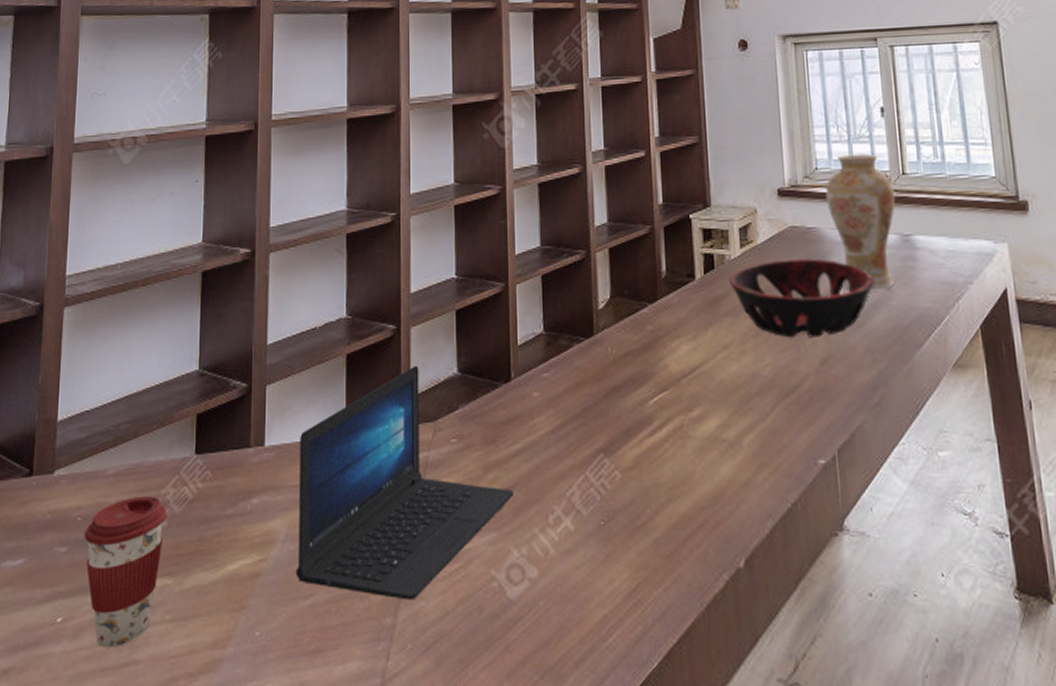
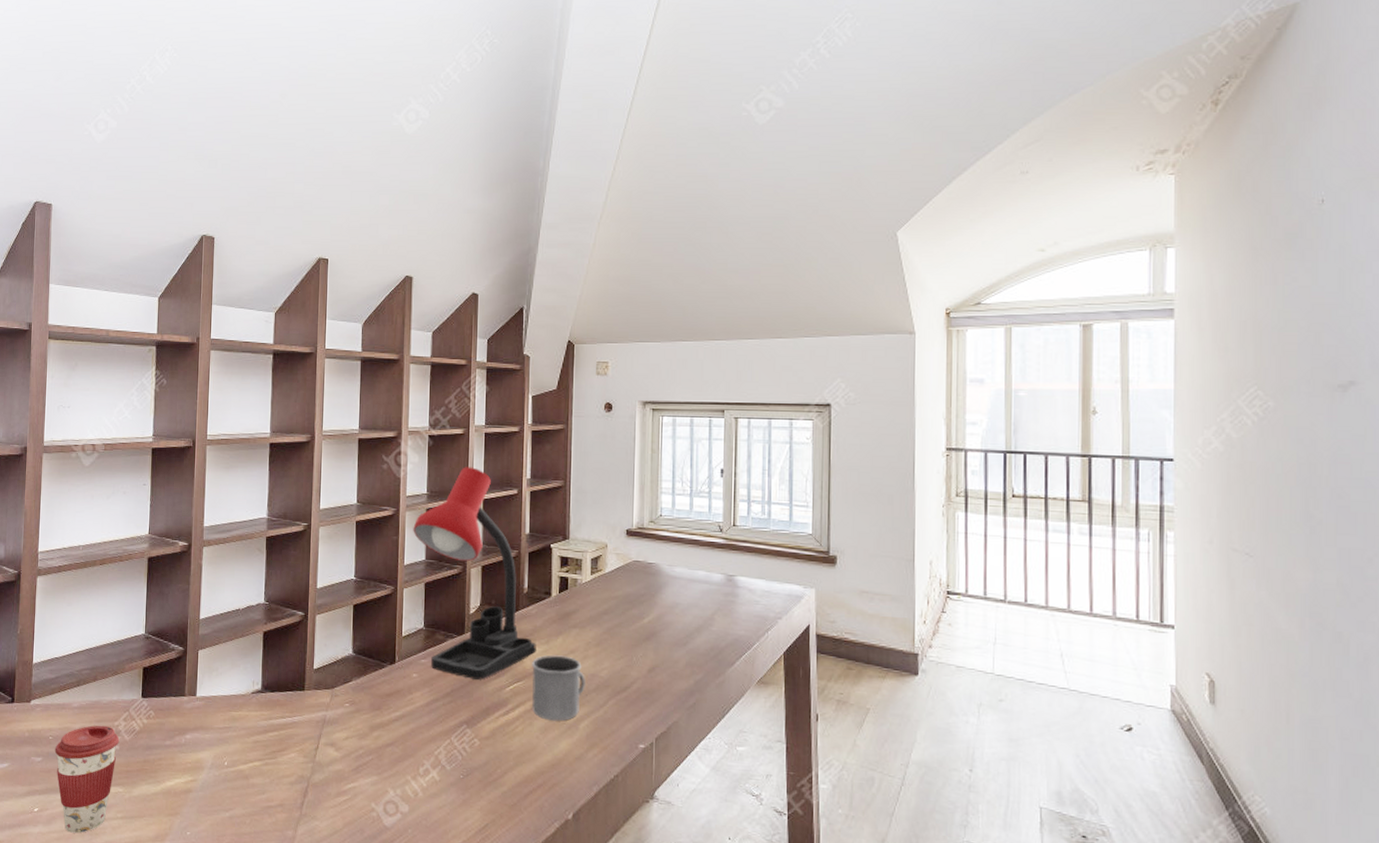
laptop: present [296,365,514,601] -> none [219,645,393,820]
desk lamp: none [523,128,683,393] -> present [413,467,536,680]
mug: none [678,353,746,439] -> present [532,655,585,722]
decorative bowl: present [729,258,876,338] -> none [579,587,701,651]
vase: present [825,153,896,291] -> none [667,505,726,618]

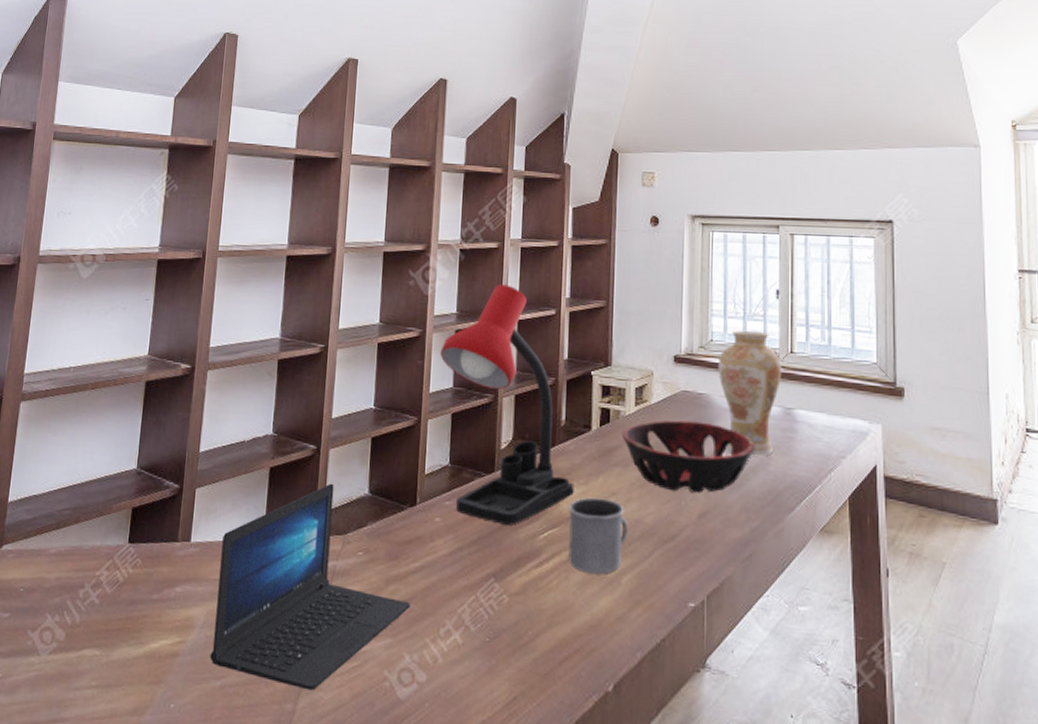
coffee cup: present [54,725,120,834] -> none [25,575,100,706]
laptop: none [219,645,393,820] -> present [210,483,410,691]
decorative bowl: none [579,587,701,651] -> present [622,420,756,494]
vase: none [667,505,726,618] -> present [718,330,783,457]

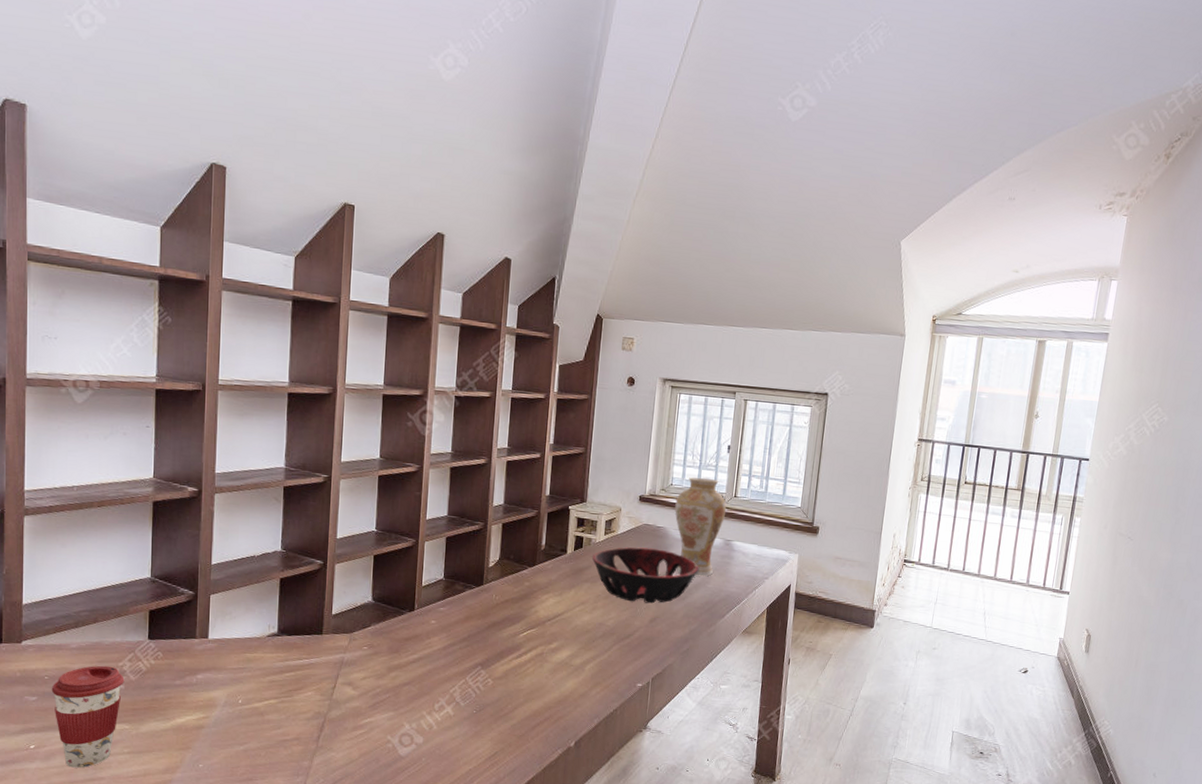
coffee cup: none [25,575,100,706] -> present [51,665,125,768]
laptop: present [210,483,410,691] -> none [233,592,410,752]
desk lamp: present [440,284,574,526] -> none [436,429,550,627]
mug: present [568,497,629,575] -> none [543,605,593,664]

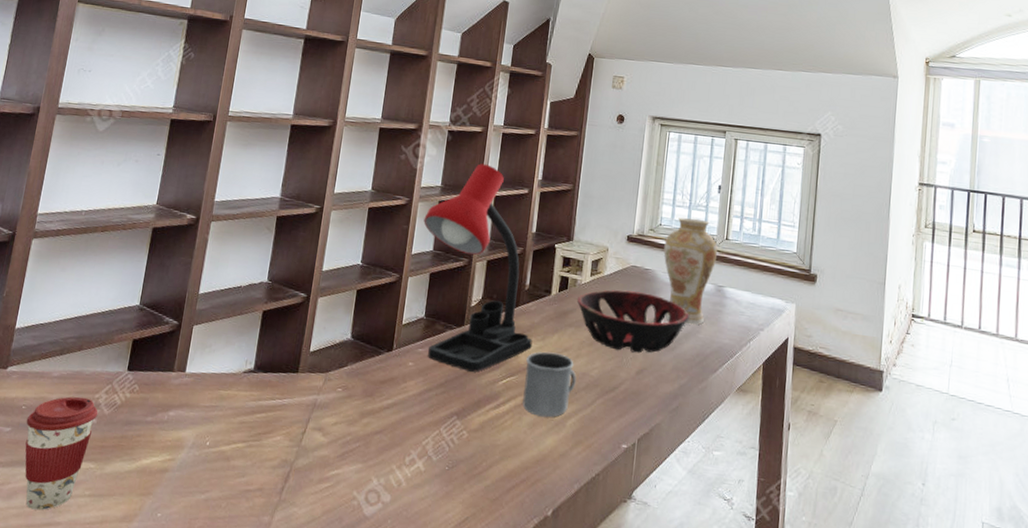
desk lamp: none [436,429,550,627] -> present [423,164,533,372]
mug: none [543,605,593,664] -> present [522,352,576,418]

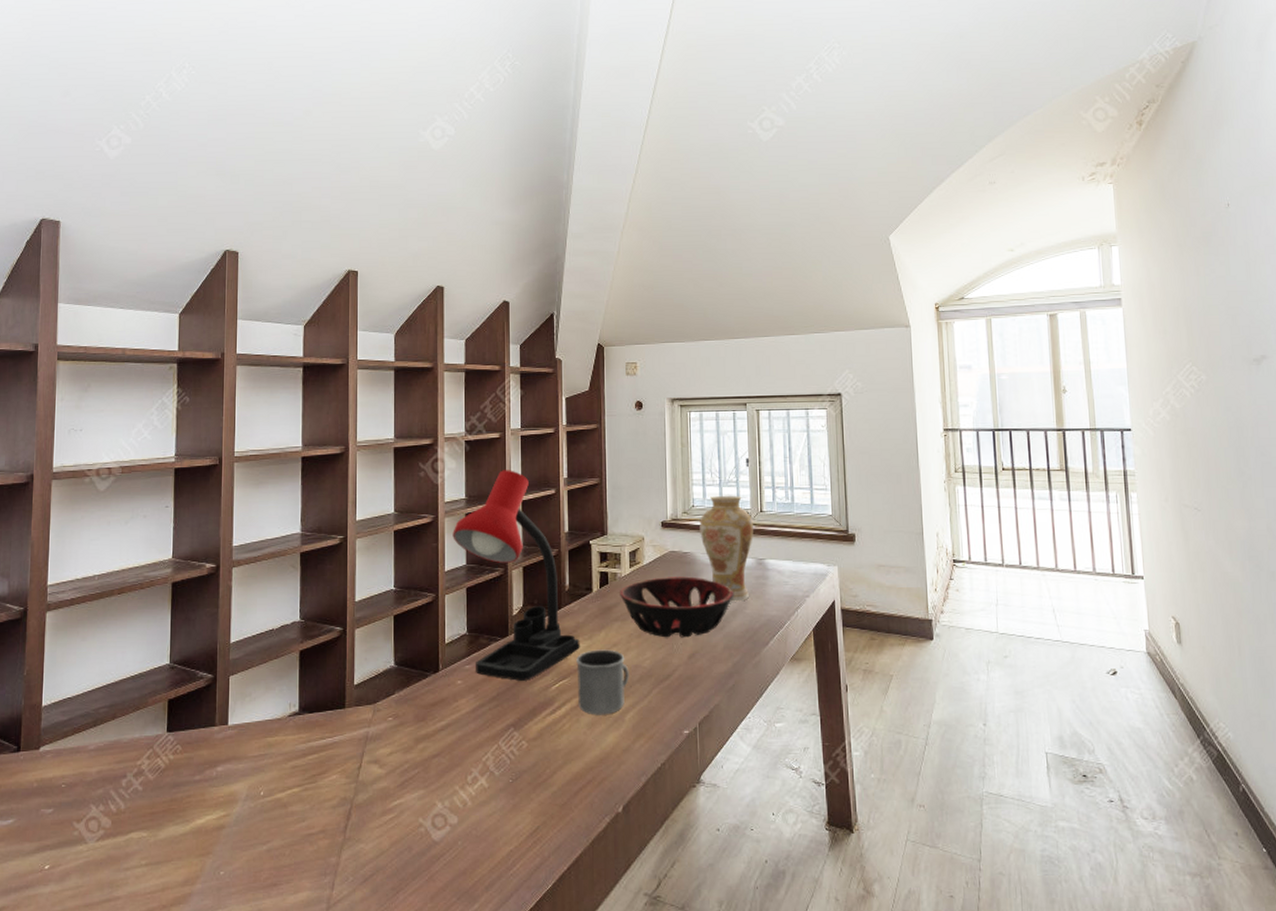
coffee cup: present [25,396,99,511] -> none [68,766,143,888]

